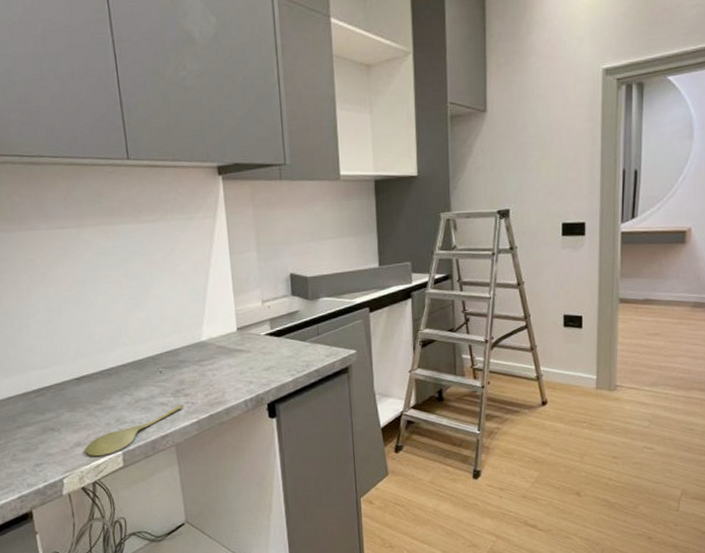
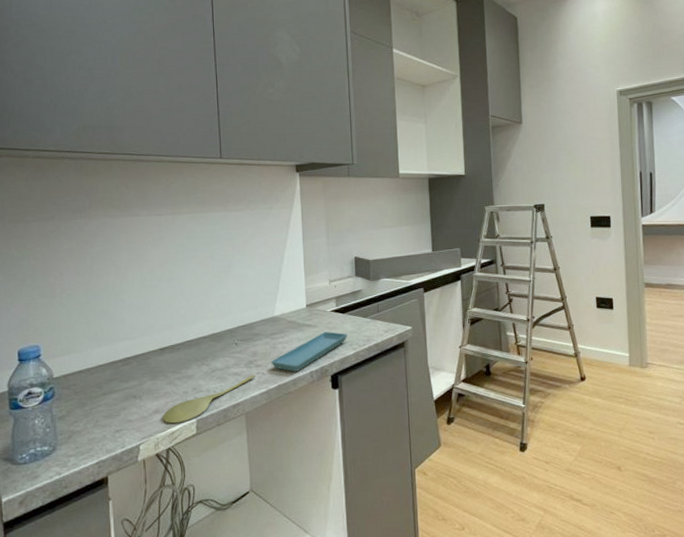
saucer: none [200,357,285,401] -> present [270,332,348,372]

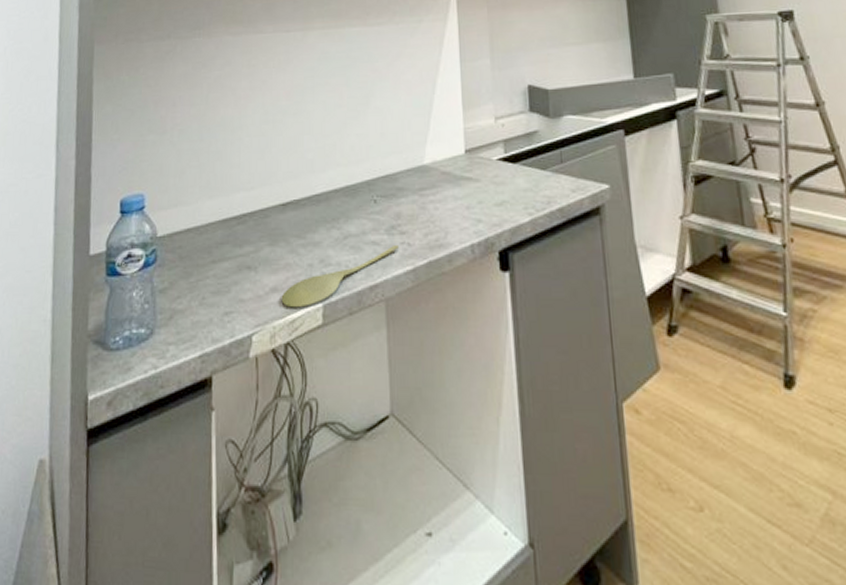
saucer: present [270,332,348,372] -> none [418,188,521,243]

